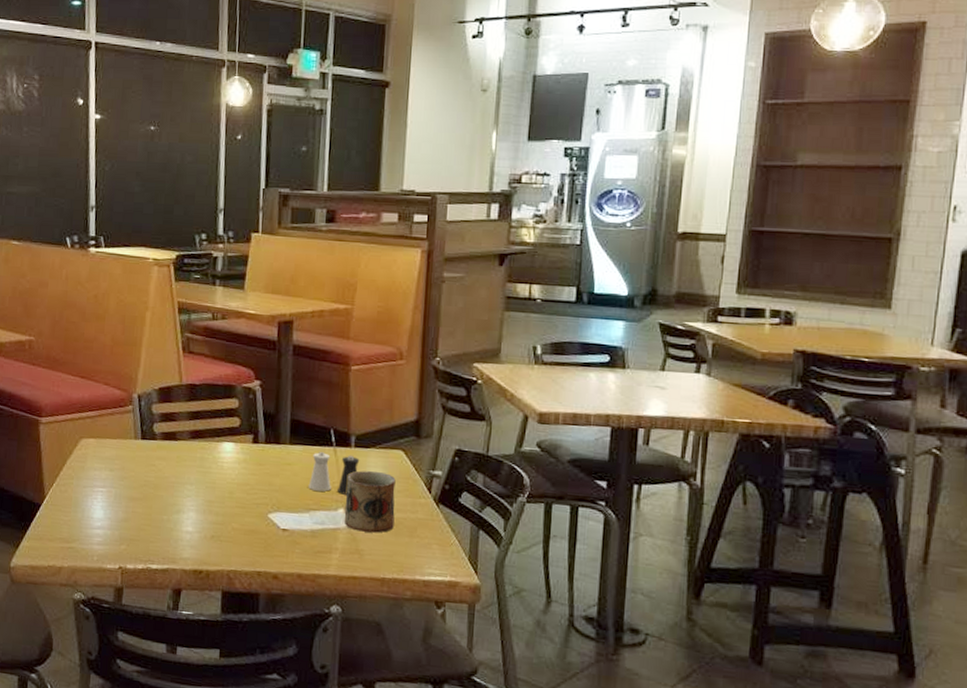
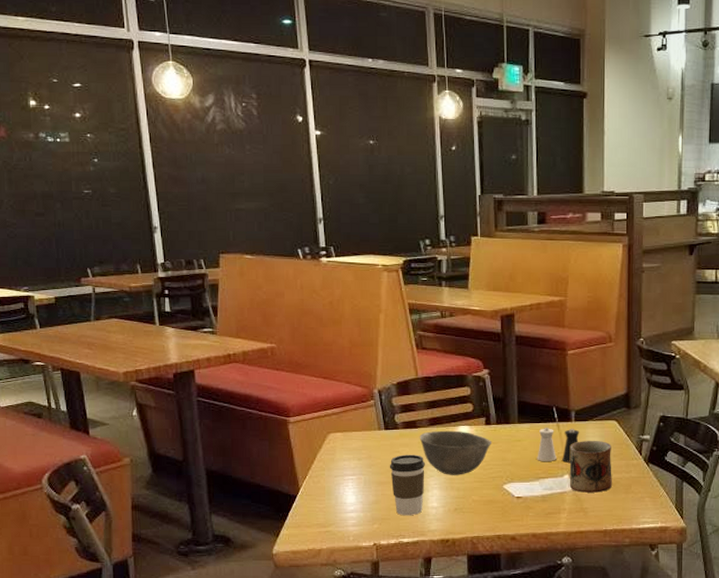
coffee cup: none [143,468,183,539] -> present [389,454,425,516]
bowl: none [178,445,259,498] -> present [419,430,493,475]

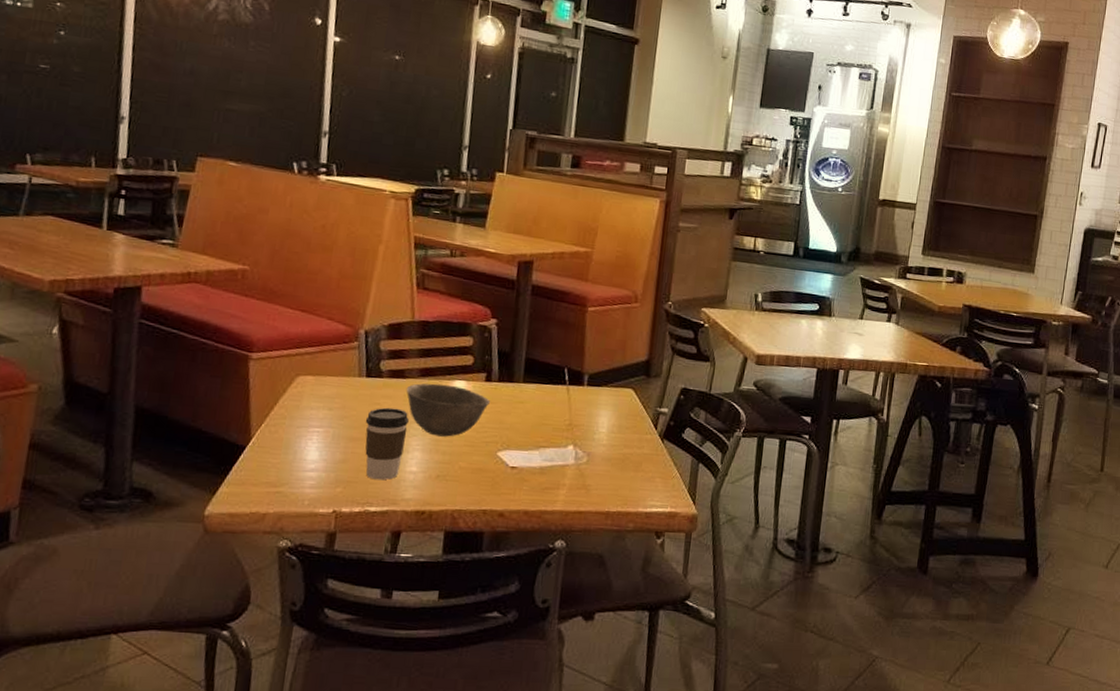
salt and pepper shaker: present [537,427,580,463] -> none [539,389,592,432]
mug: present [569,441,612,493] -> none [573,408,625,469]

